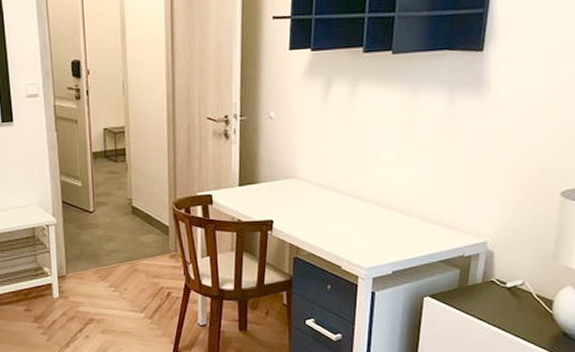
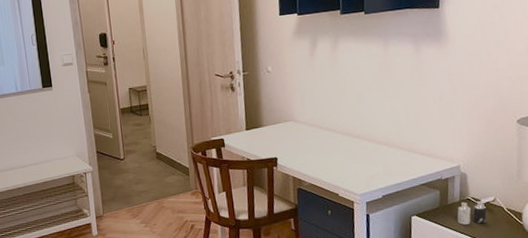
candle: none [476,283,513,311] -> present [457,200,487,225]

